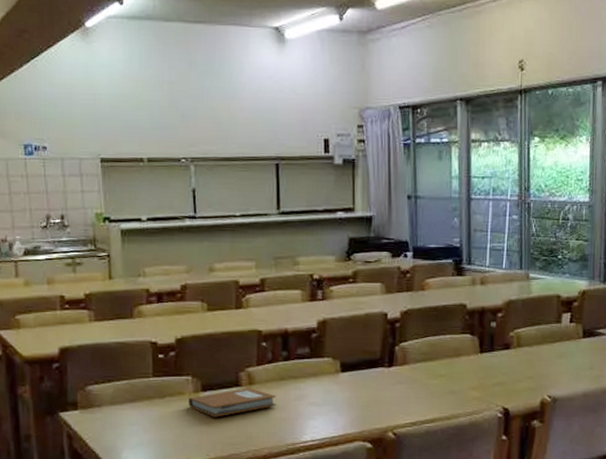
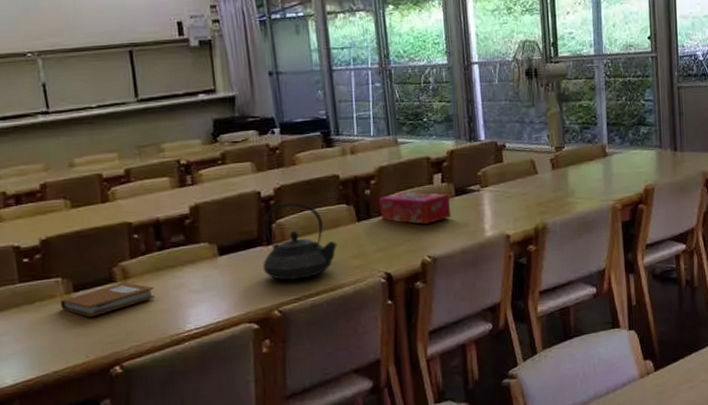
teapot: none [382,327,458,404] -> present [263,202,337,280]
tissue box: none [503,328,577,363] -> present [379,192,451,224]

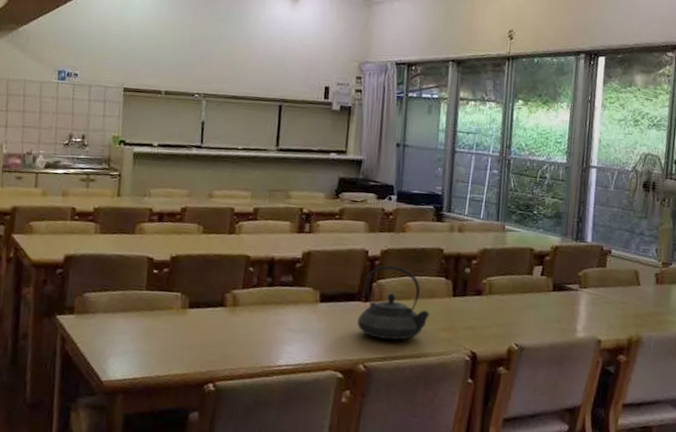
notebook: present [61,282,156,317] -> none [175,308,257,334]
tissue box: present [379,192,451,224] -> none [476,277,546,313]

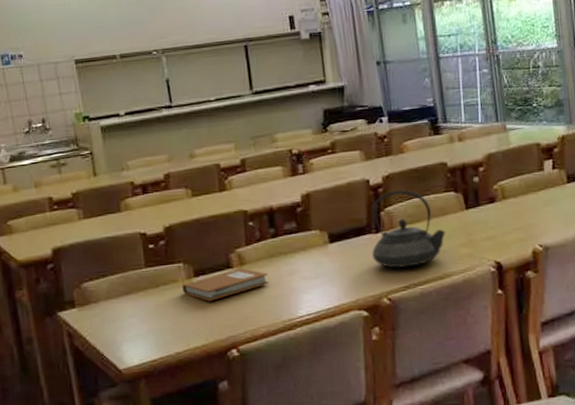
notebook: none [175,308,257,334] -> present [182,268,270,301]

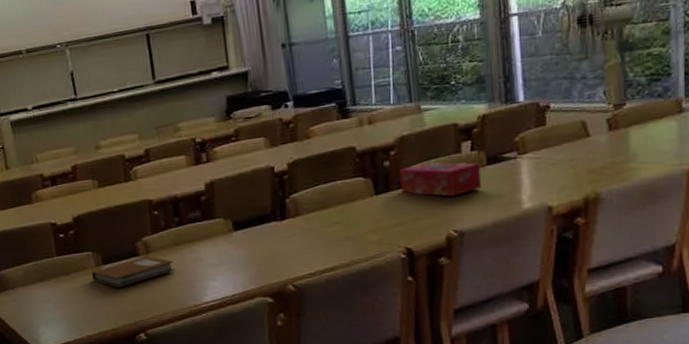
teapot: present [372,190,446,268] -> none [277,176,354,255]
tissue box: none [488,179,563,212] -> present [399,162,482,197]

